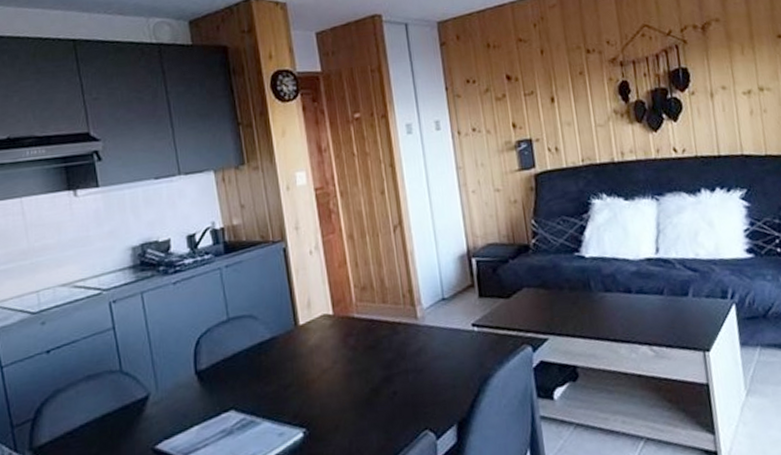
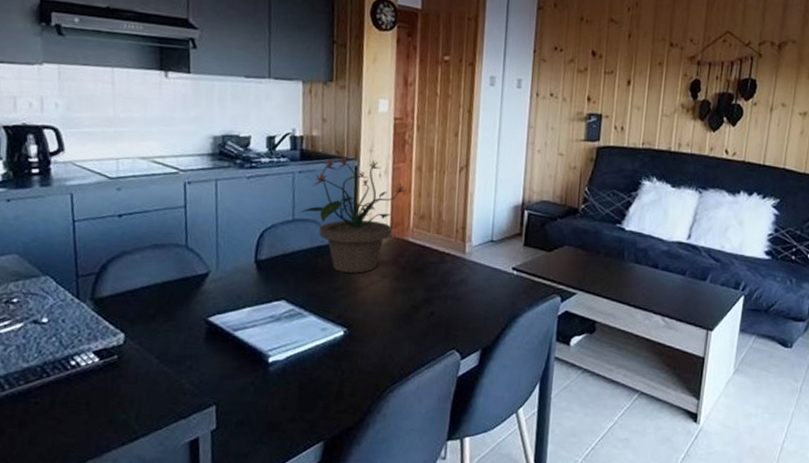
potted plant: none [235,237,341,367] -> present [301,156,406,273]

